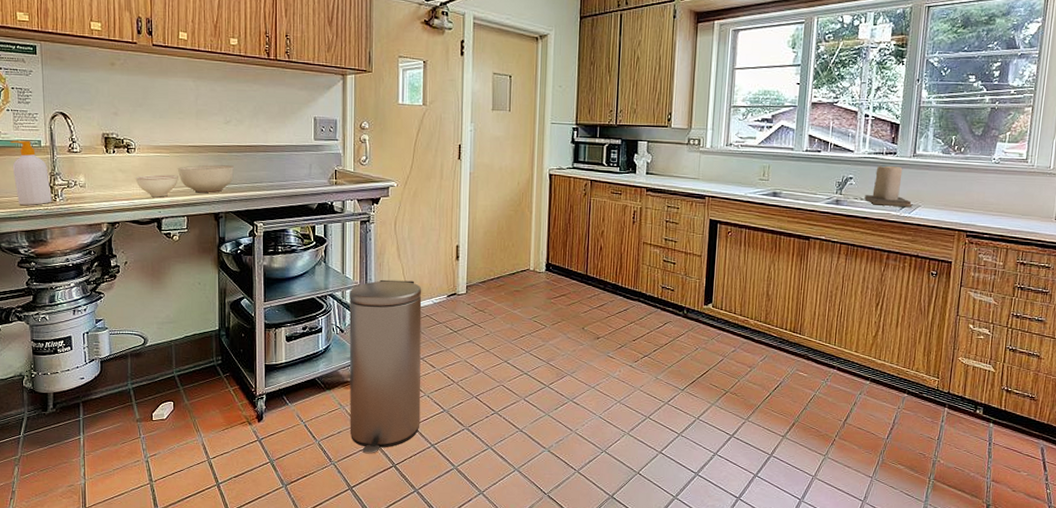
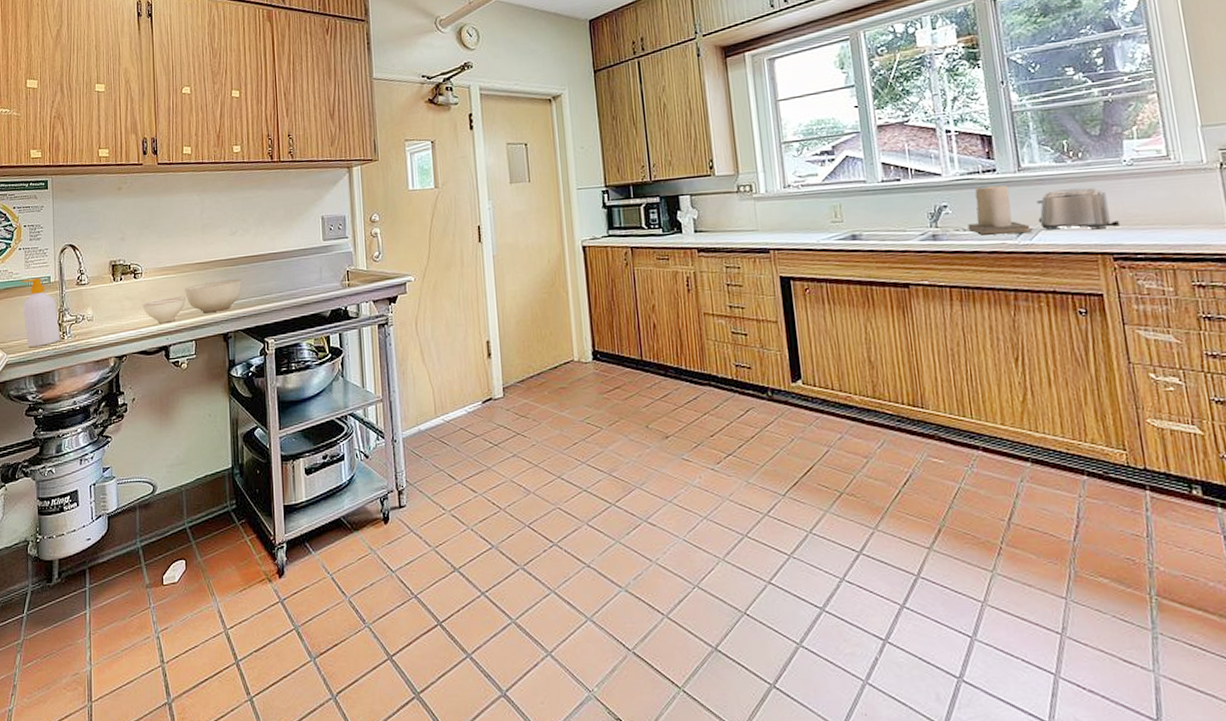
pedal bin: present [349,279,422,454] -> none [372,388,466,610]
toaster: none [918,176,979,211] -> present [1037,187,1121,230]

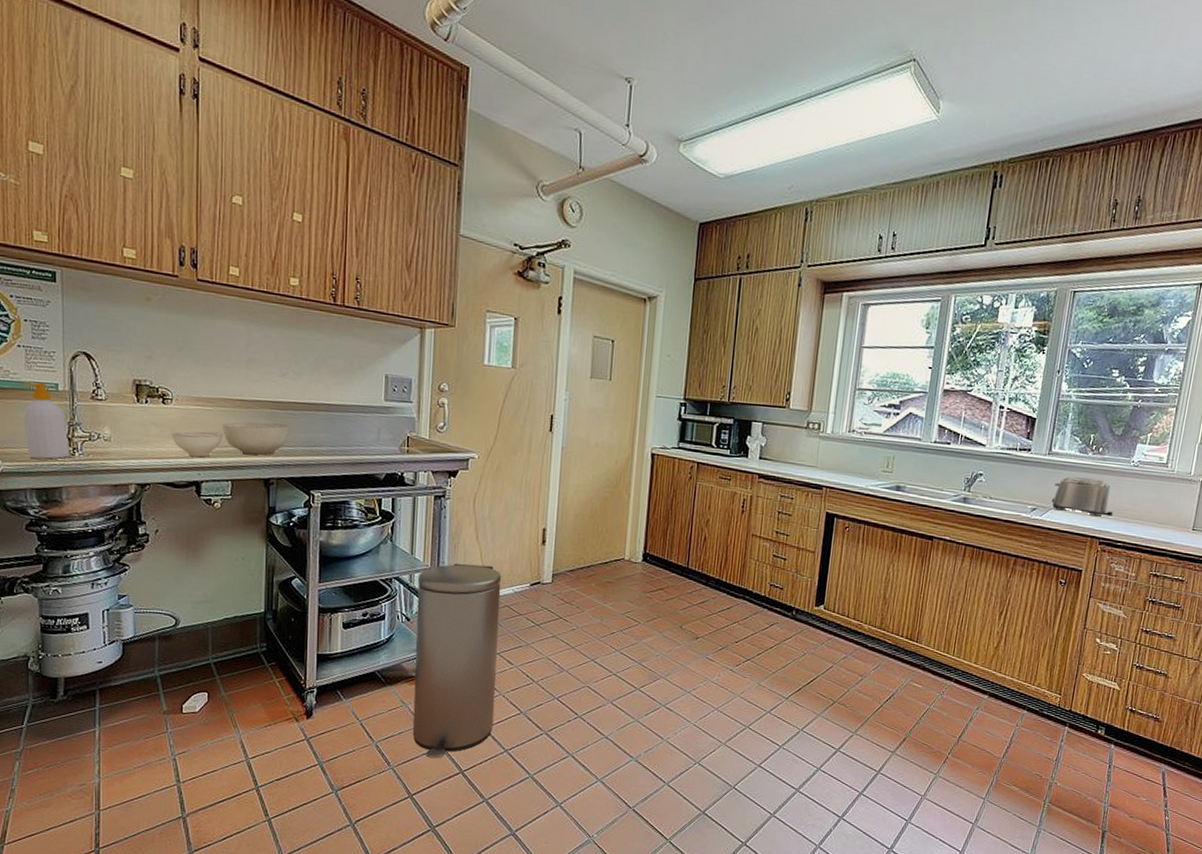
pedal bin: none [372,388,466,610] -> present [412,563,502,759]
paper towel roll: present [968,185,1033,235] -> none [994,462,1045,510]

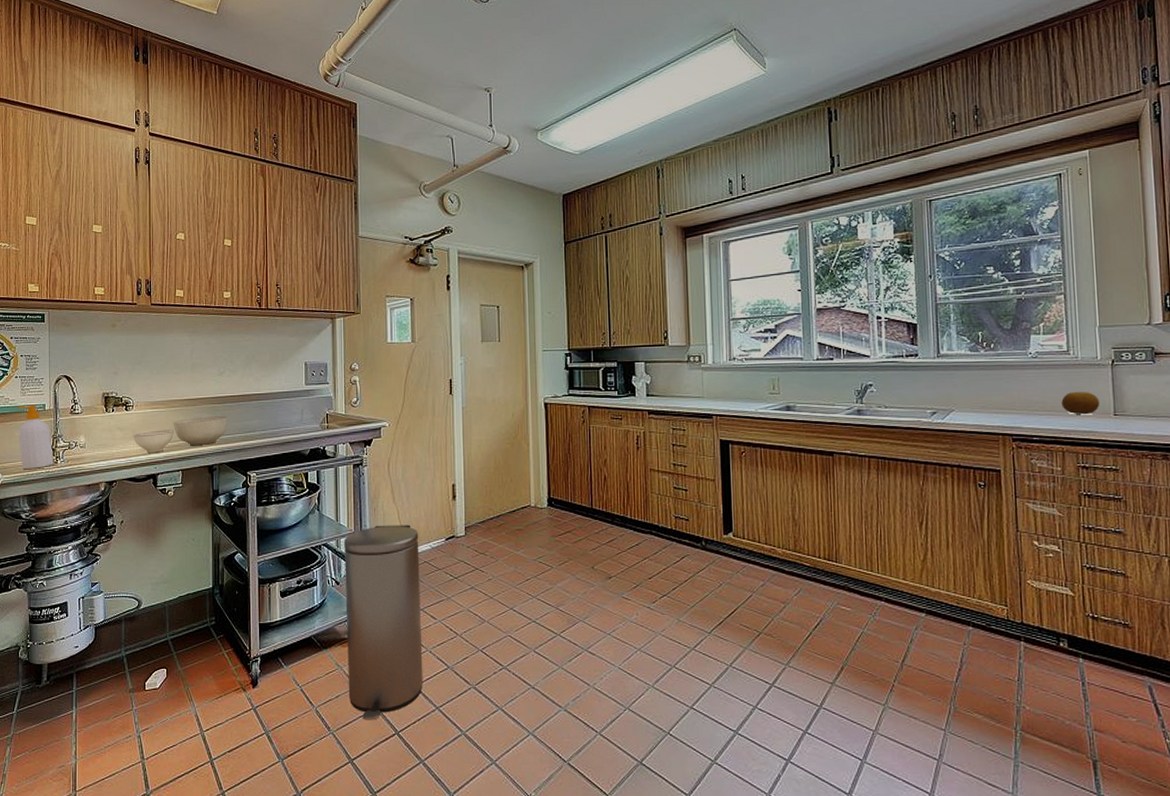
toaster: present [1051,476,1114,517] -> none [950,375,1022,413]
fruit: none [1149,504,1184,527] -> present [1061,392,1100,415]

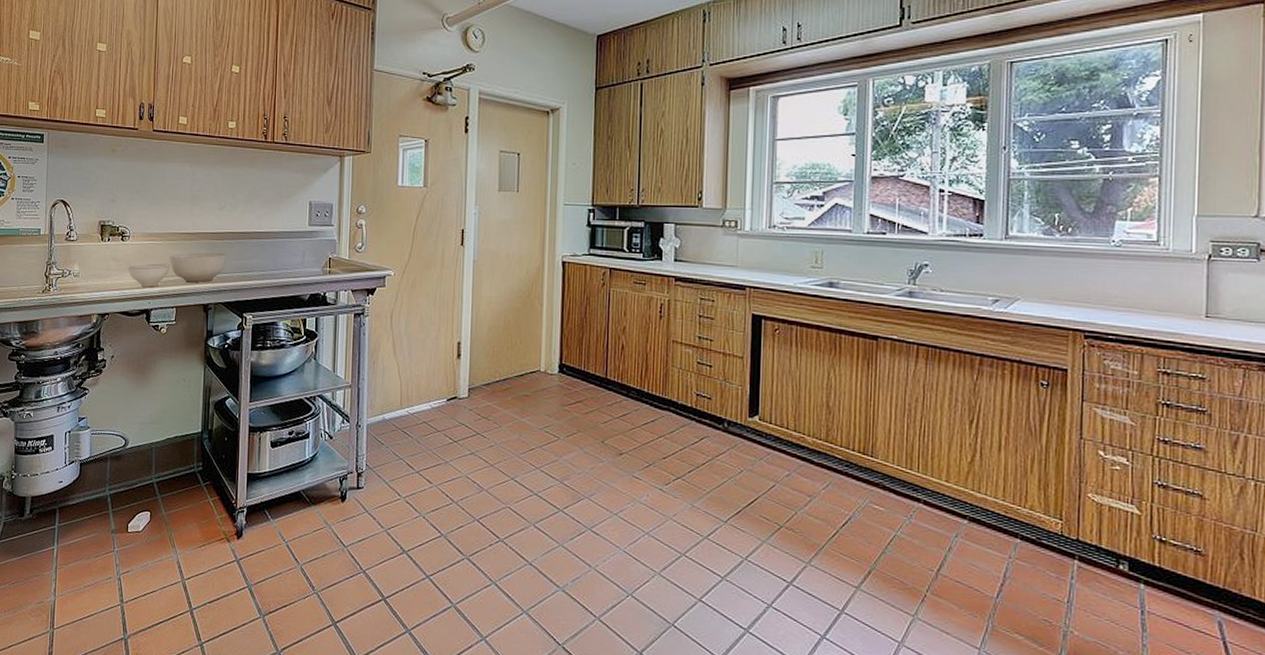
soap bottle: present [17,404,53,470] -> none [12,228,46,296]
pedal bin: present [344,525,423,720] -> none [335,379,419,584]
fruit: present [1061,392,1100,415] -> none [1145,288,1191,315]

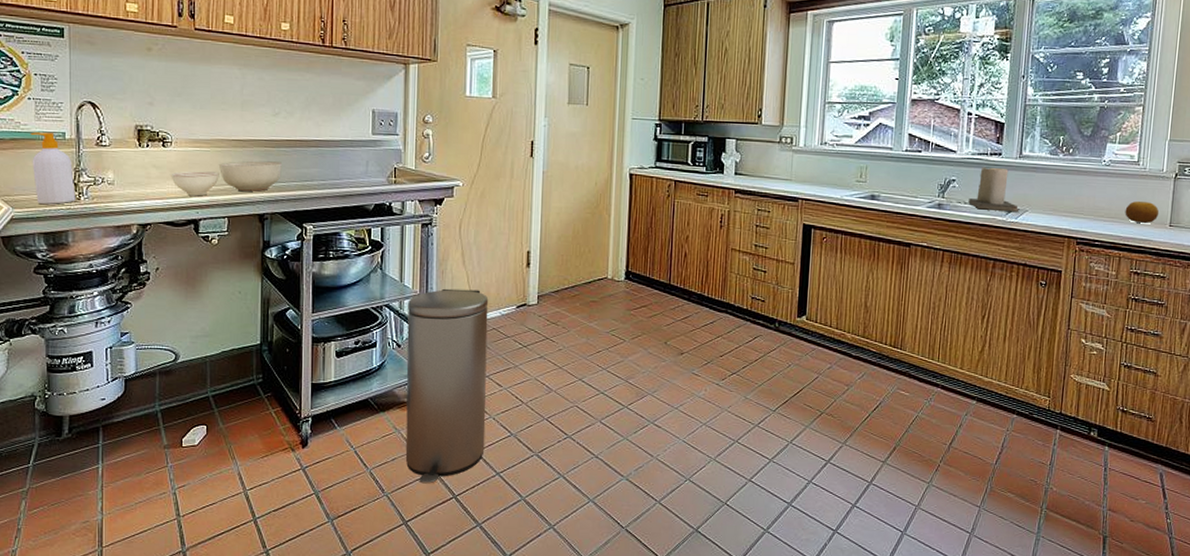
soap bottle: none [12,228,46,296] -> present [30,132,76,205]
pedal bin: none [335,379,419,584] -> present [405,288,489,484]
paper towel roll: none [945,249,1009,301] -> present [968,166,1020,213]
fruit: none [1145,288,1191,315] -> present [1125,201,1160,224]

